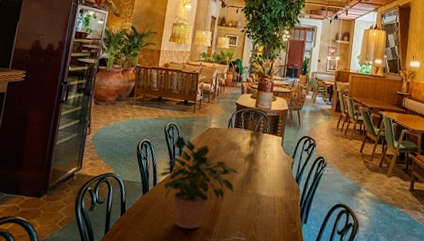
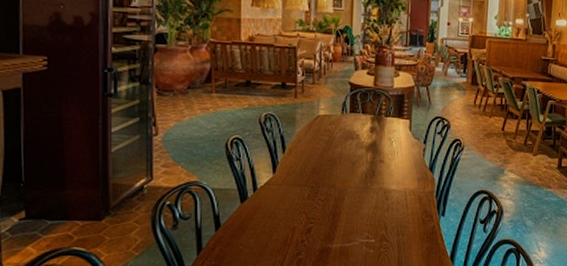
potted plant: present [157,136,240,230] -> none [256,129,361,237]

